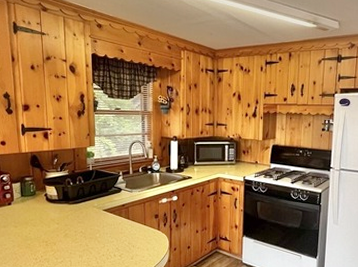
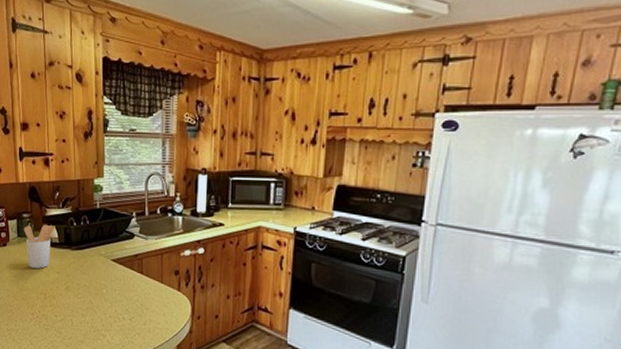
utensil holder: none [26,185,55,221] -> present [23,224,55,269]

